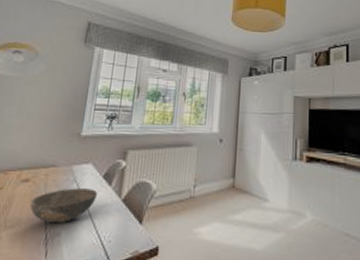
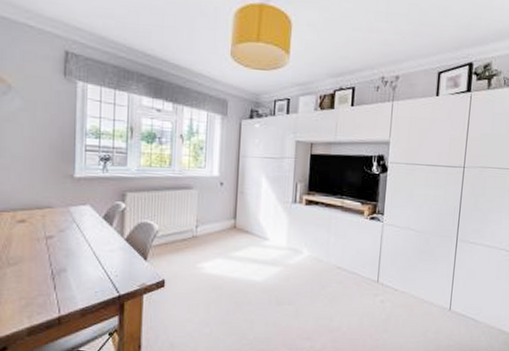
bowl: present [29,188,98,224] -> none [30,228,100,261]

